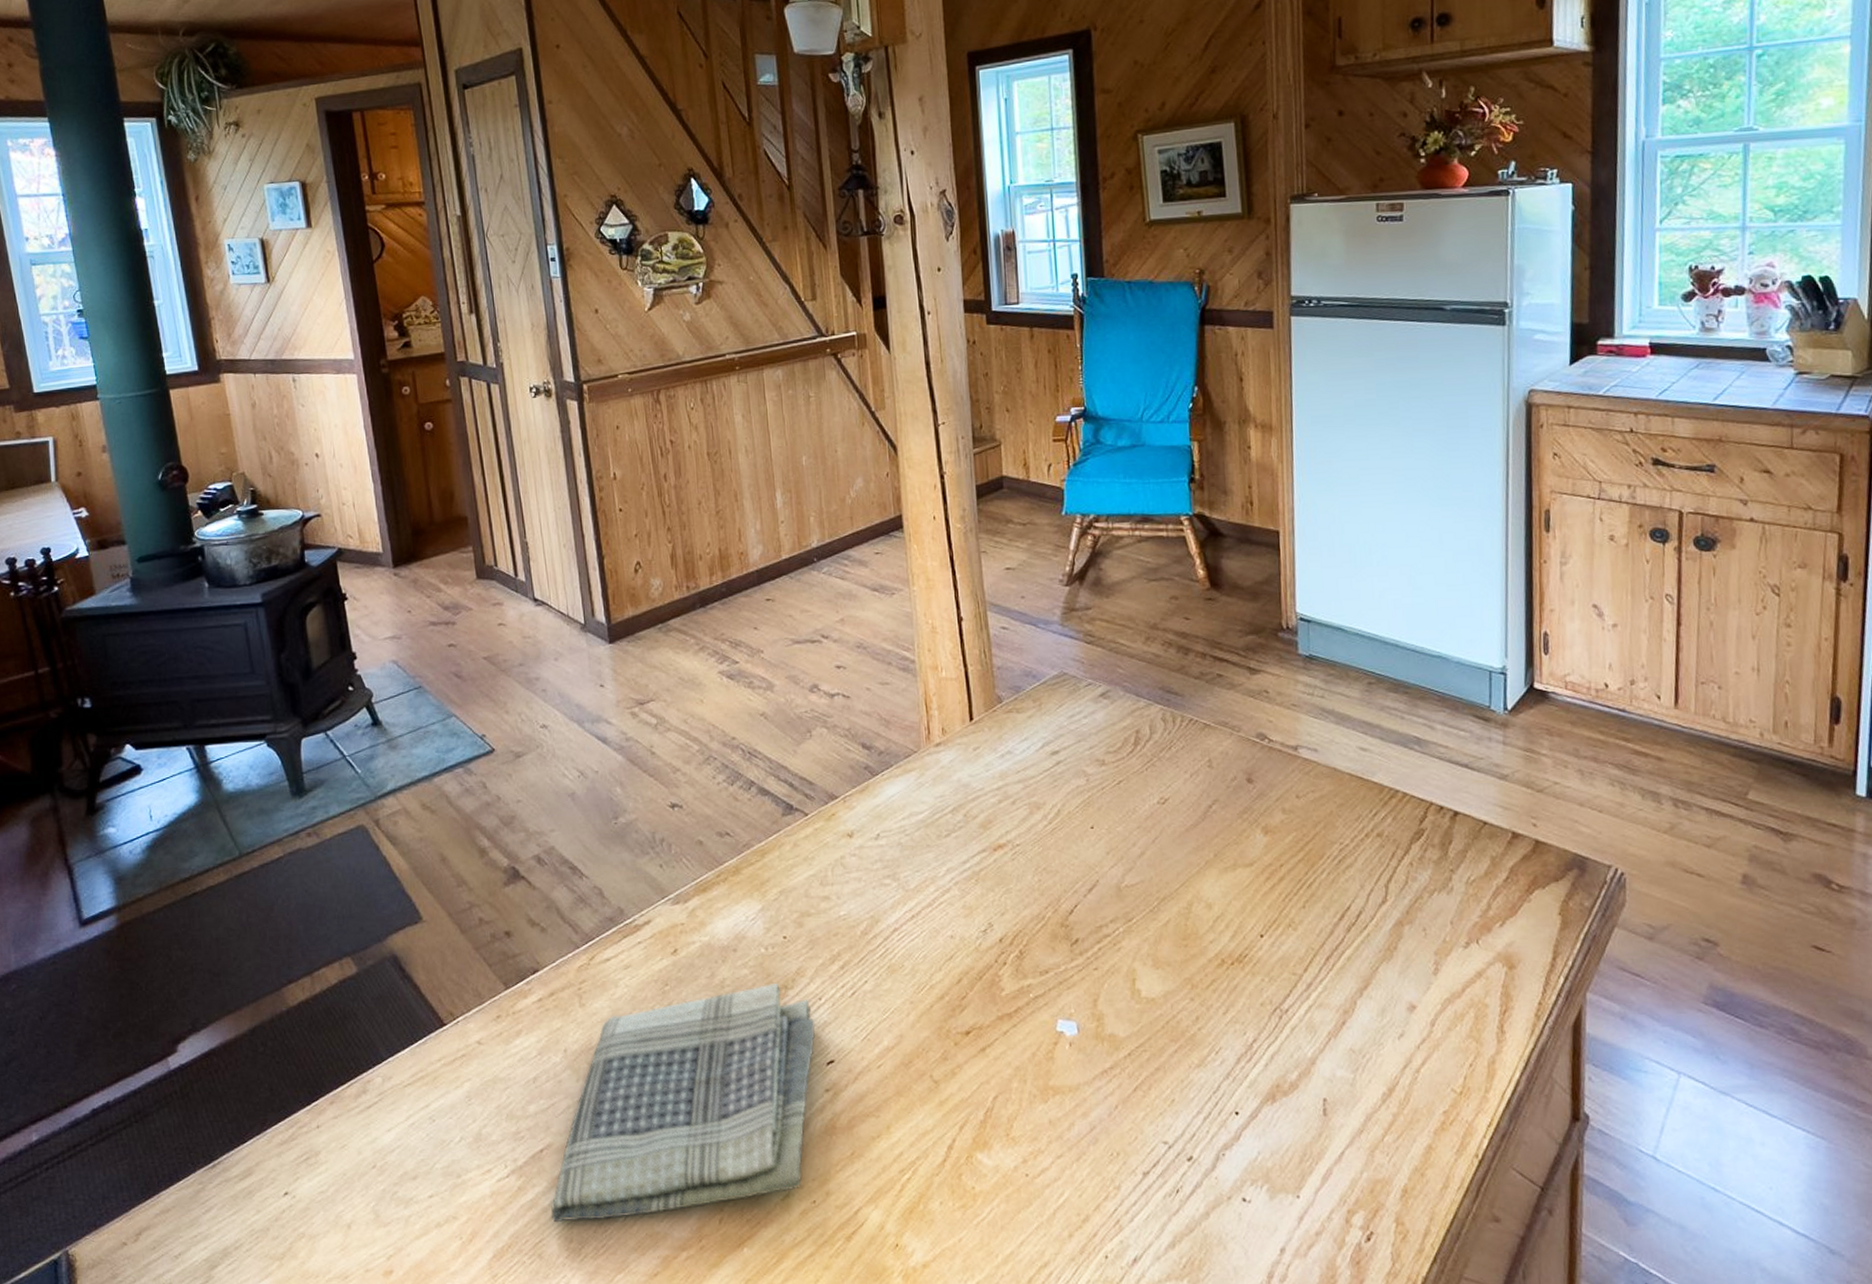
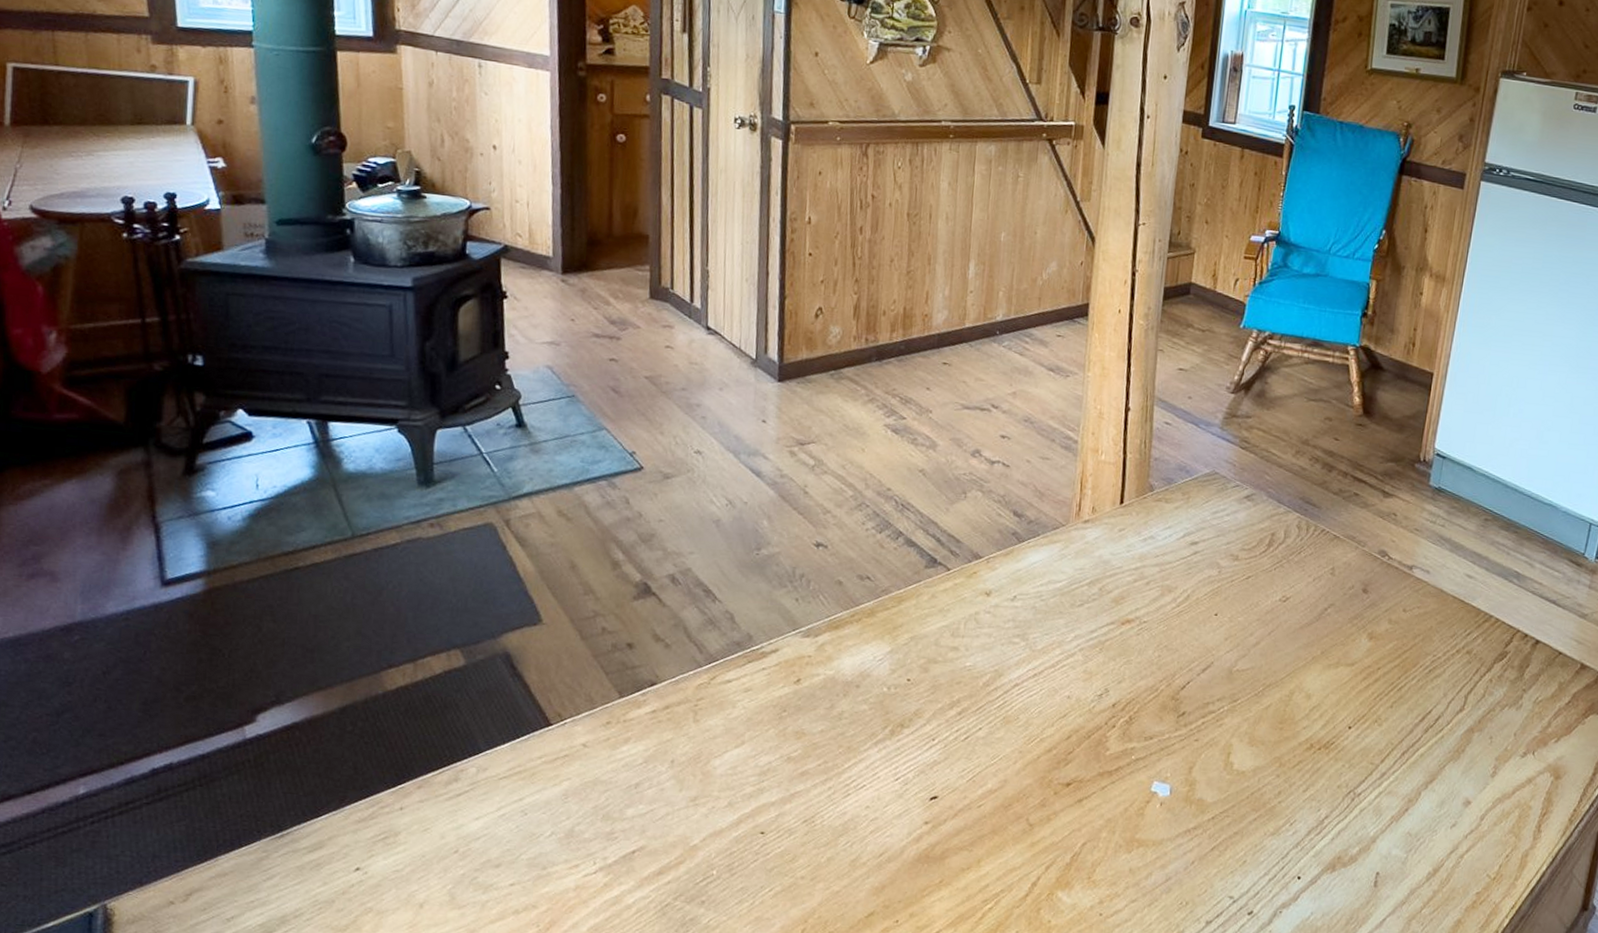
dish towel: present [550,982,815,1223] -> none [633,720,925,921]

